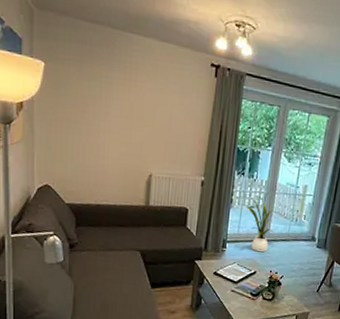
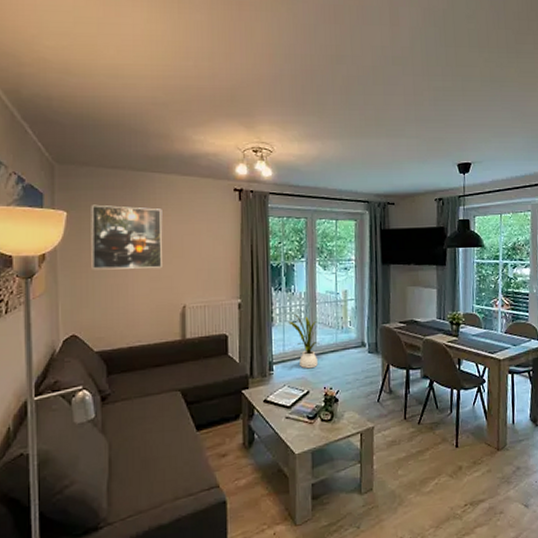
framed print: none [66,58,138,134] -> present [91,204,163,270]

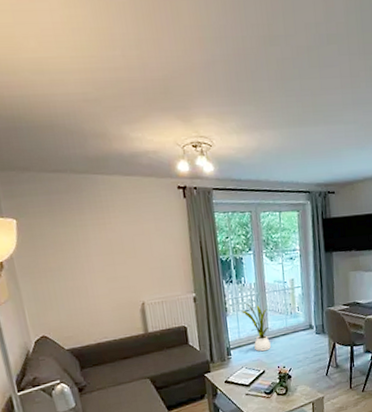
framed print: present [91,204,163,270] -> none [40,210,117,274]

